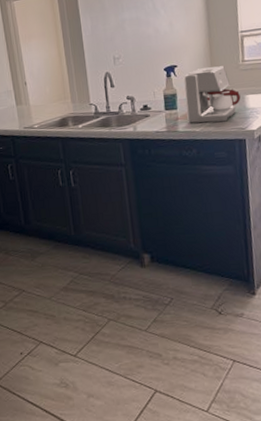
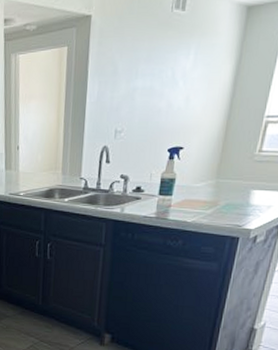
coffee maker: present [183,66,241,123] -> none [180,153,247,216]

